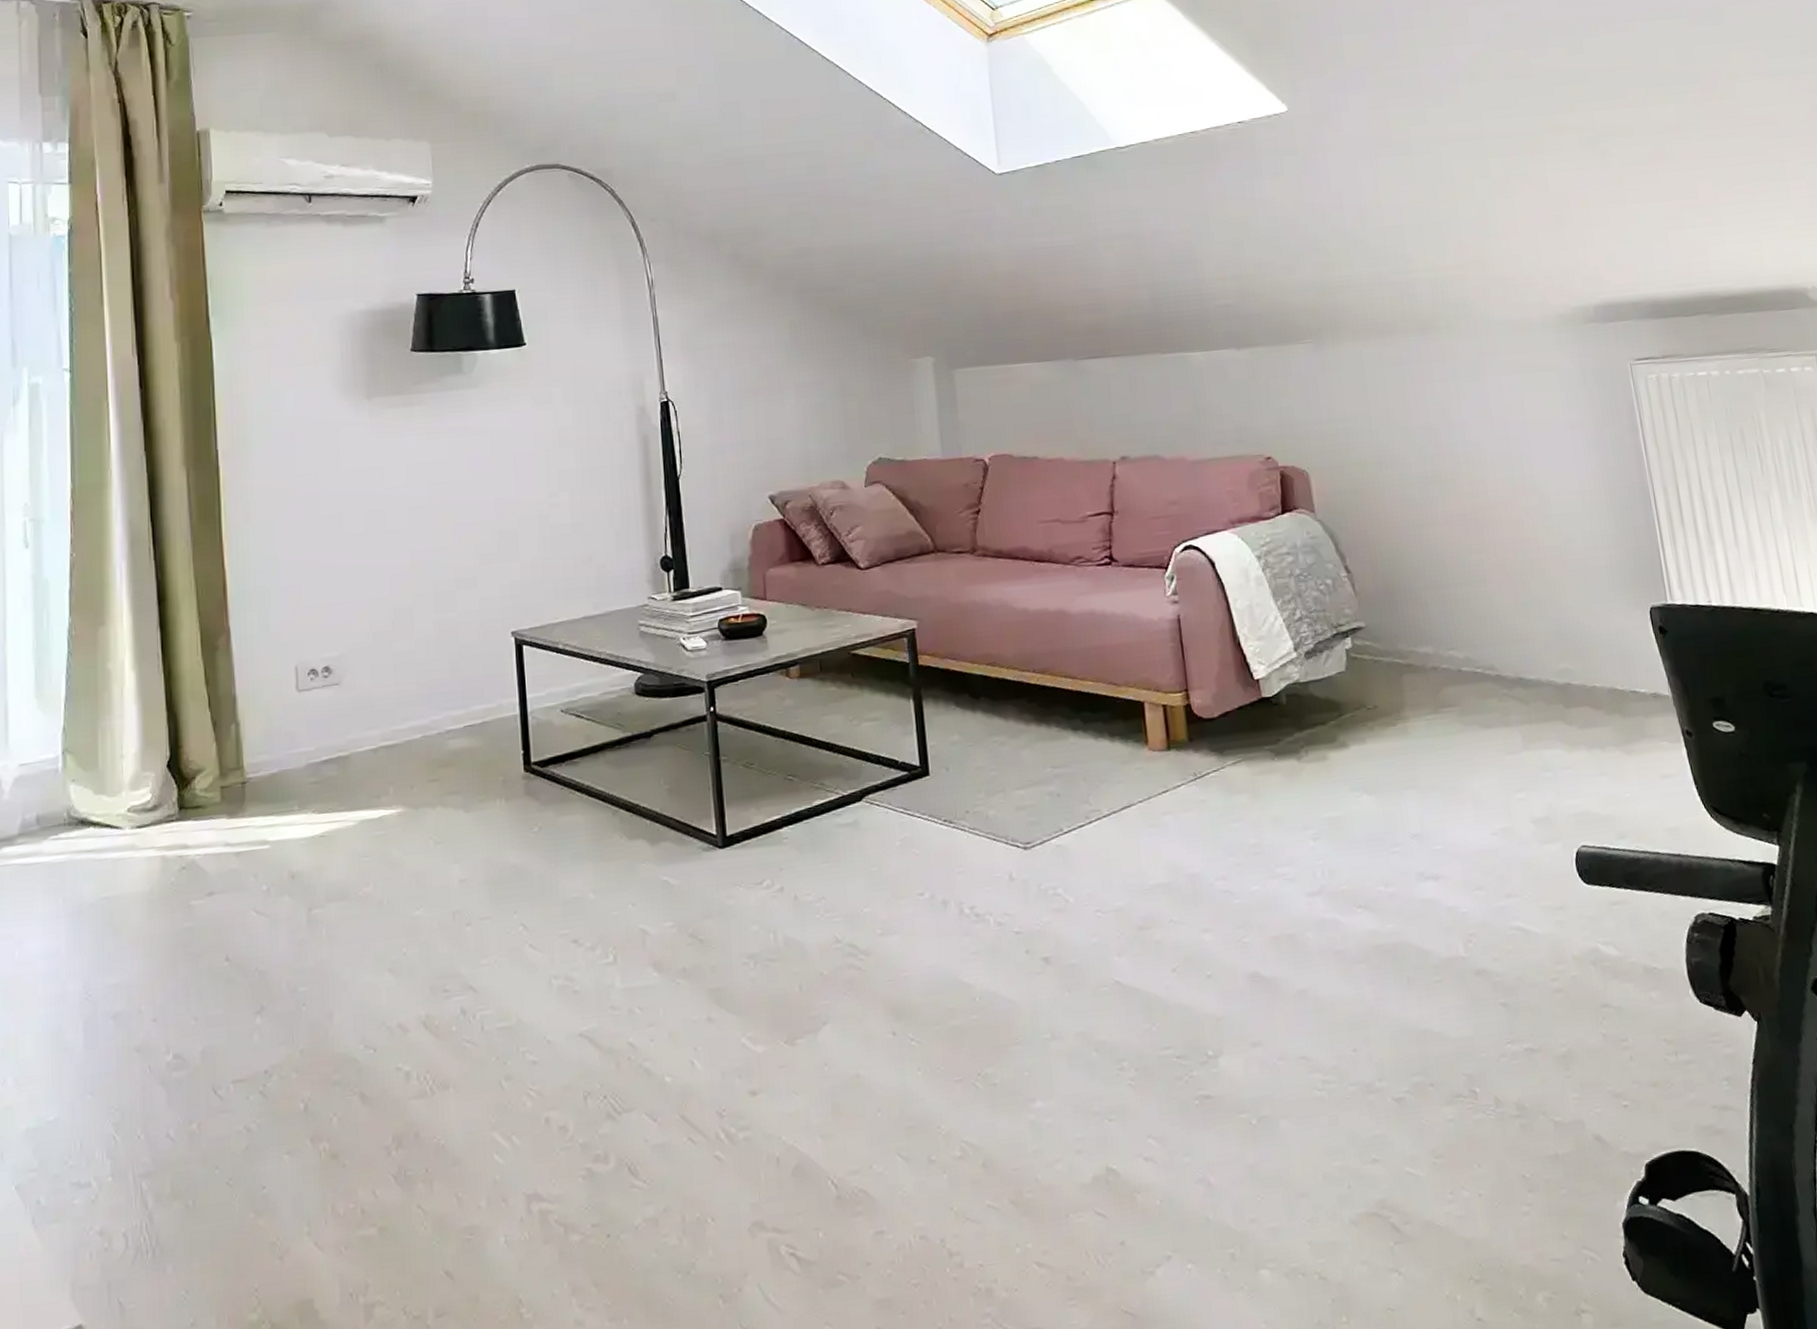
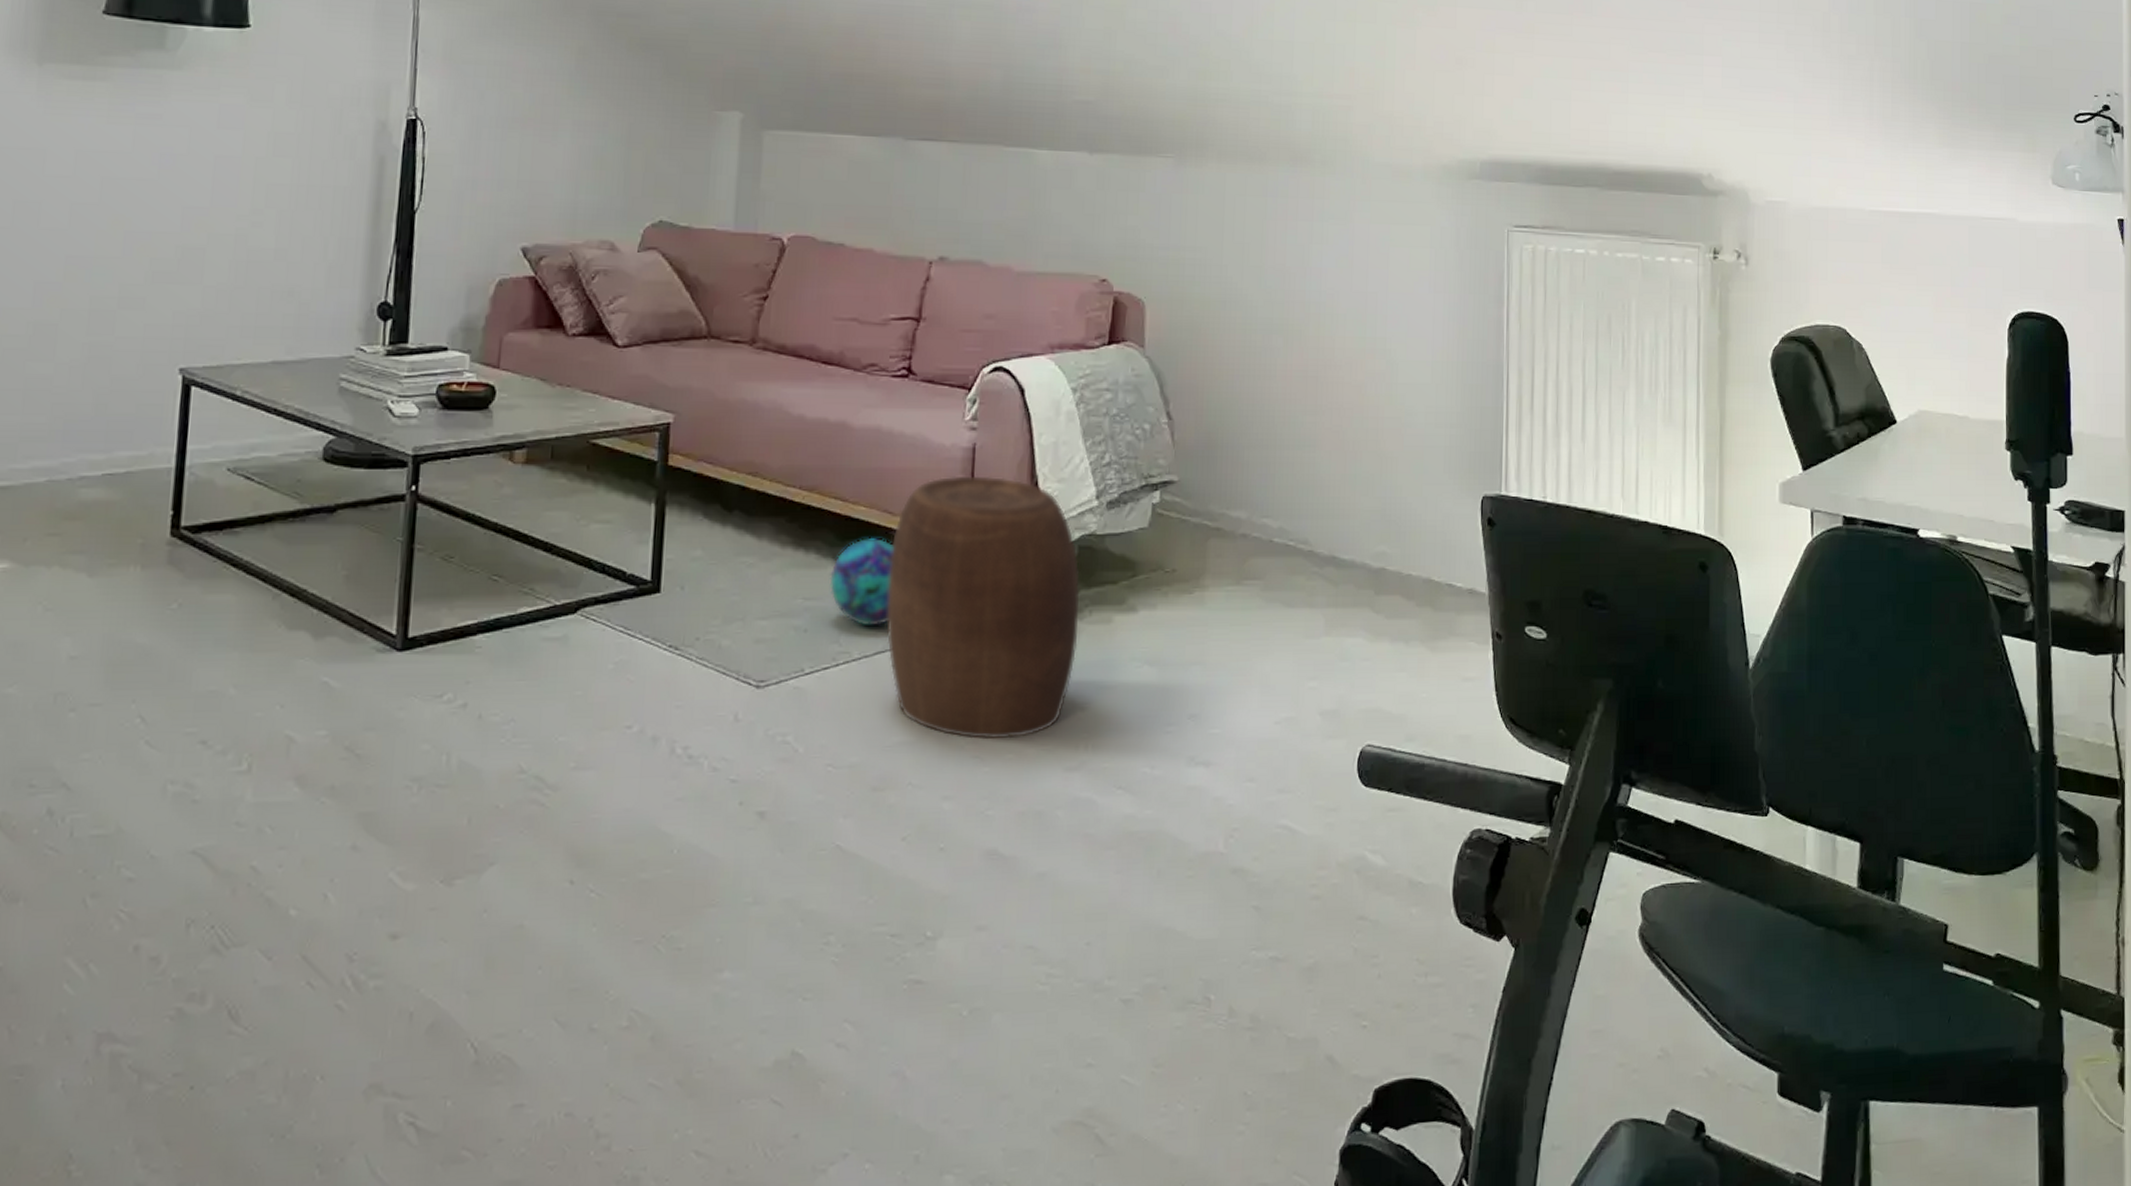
decorative ball: none [1071,707,1129,786] -> present [829,538,894,627]
stool: none [1120,641,1300,876] -> present [886,476,1080,740]

